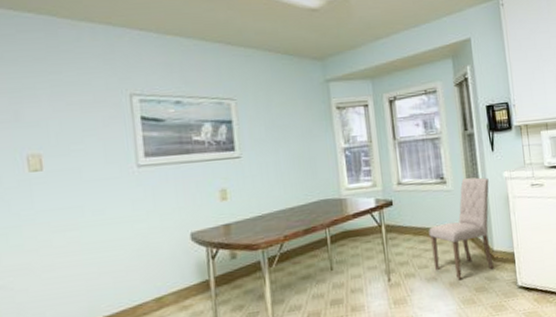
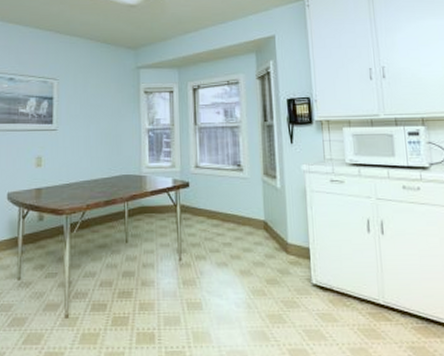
dining chair: present [429,177,494,279] -> none [222,168,287,268]

